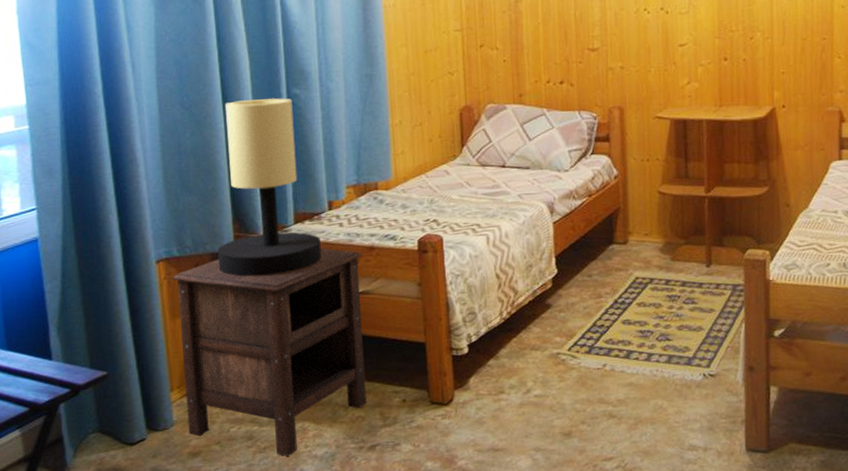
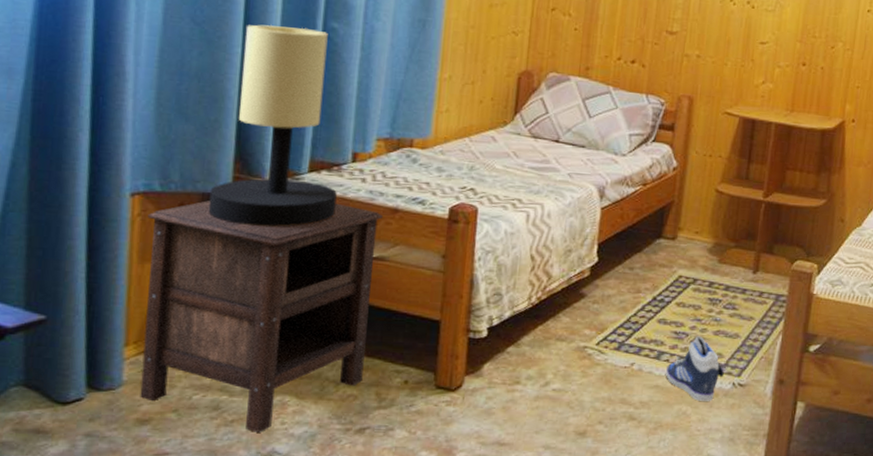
sneaker: none [637,332,693,394] -> present [666,336,724,401]

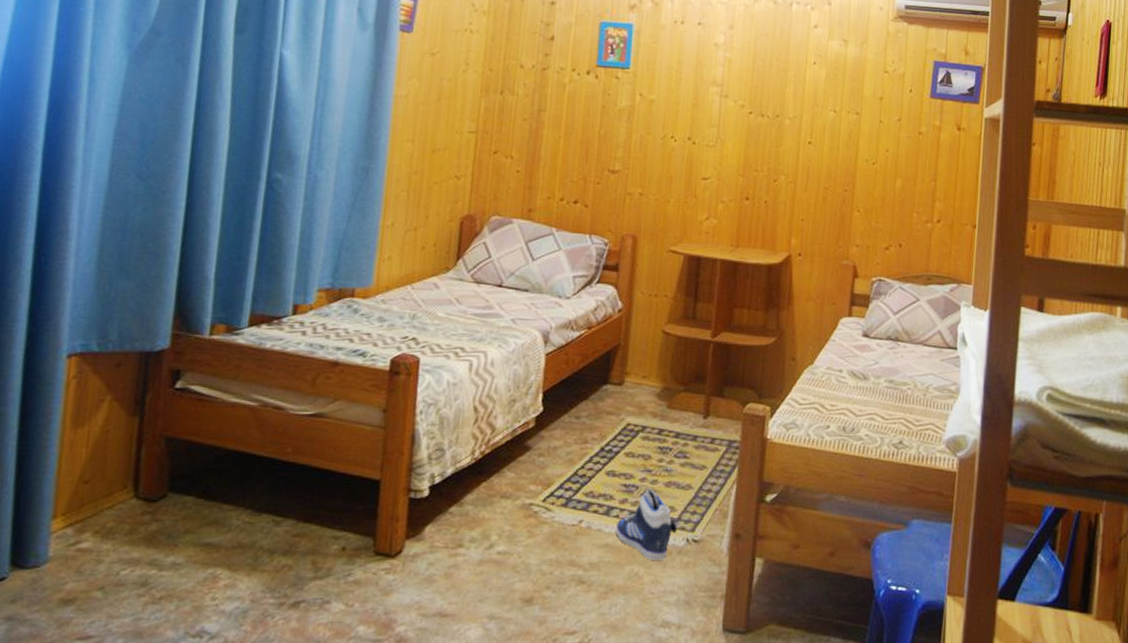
nightstand: present [140,200,384,433] -> none [65,358,324,610]
table lamp: present [208,24,337,227] -> none [145,178,277,386]

